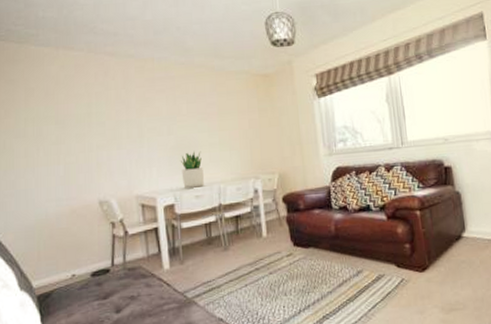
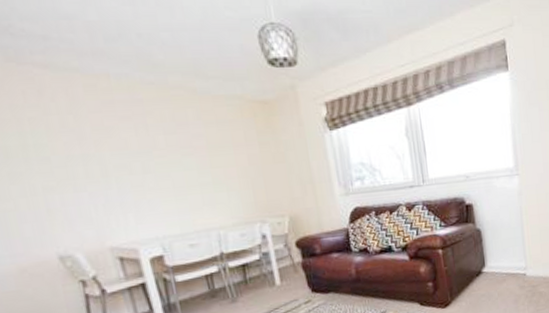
planter: present [181,150,204,188] -> none [165,192,199,237]

